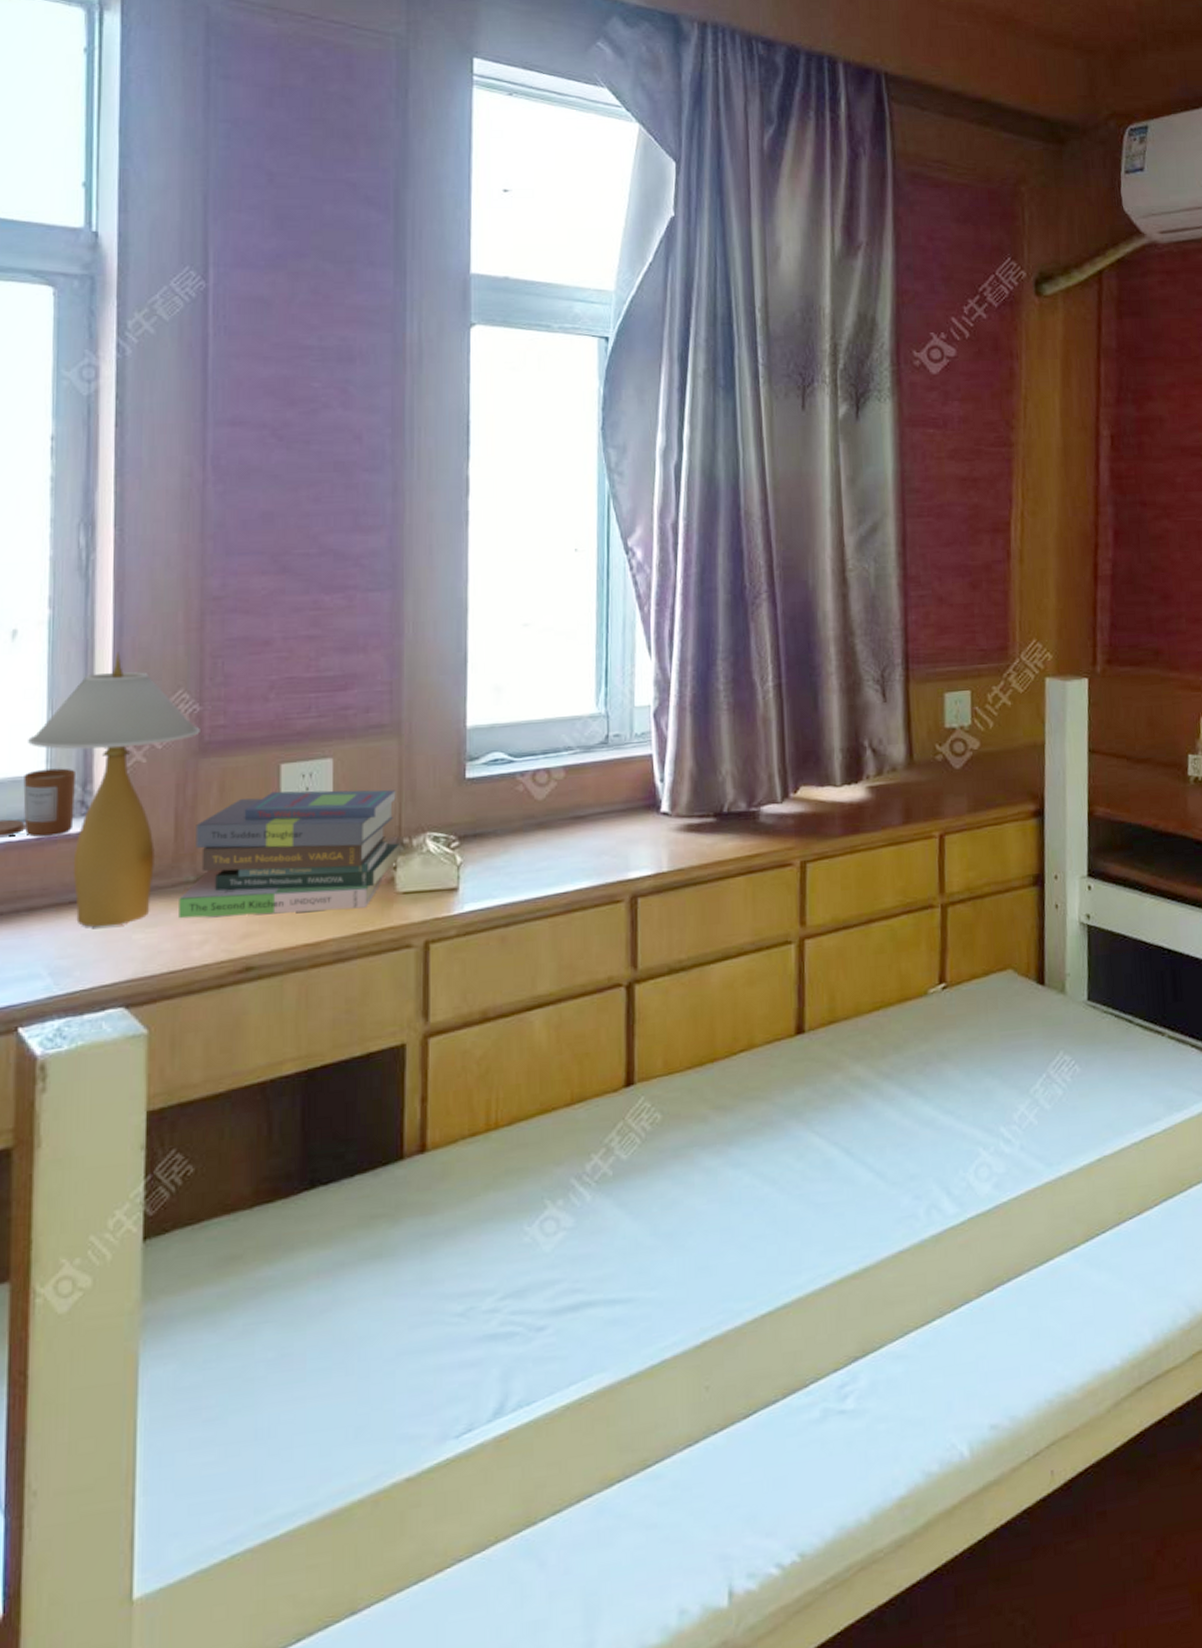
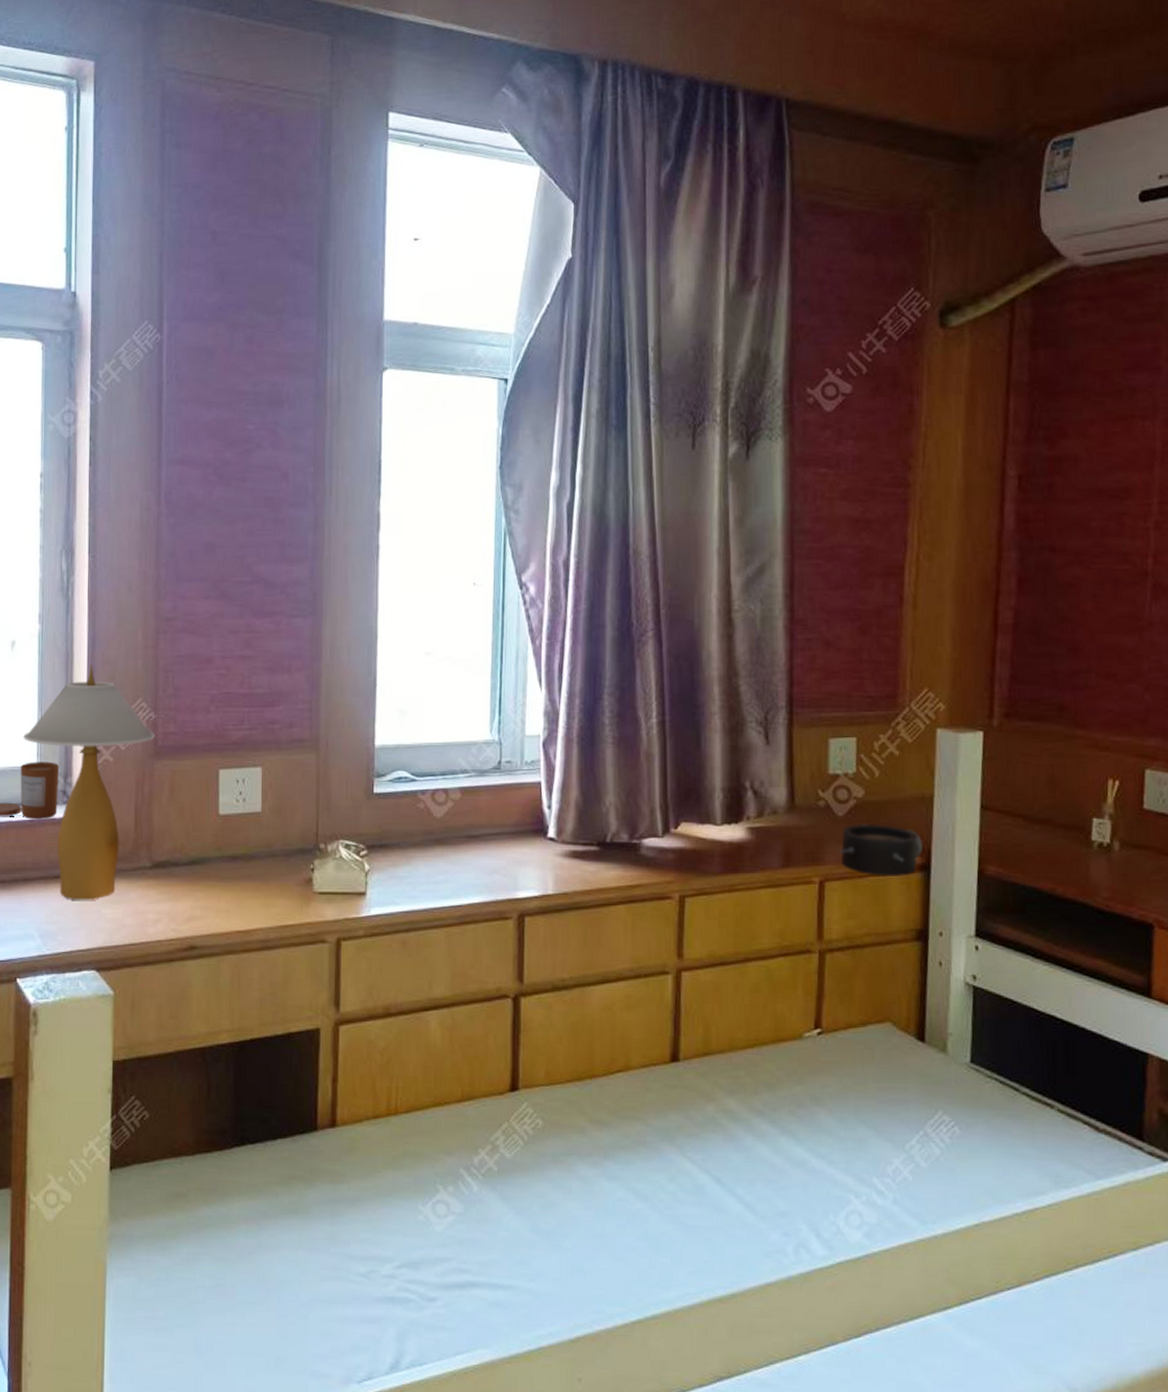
books: present [179,789,401,919] -> none [138,793,318,903]
alarm clock: none [957,774,1037,826] -> present [839,823,923,876]

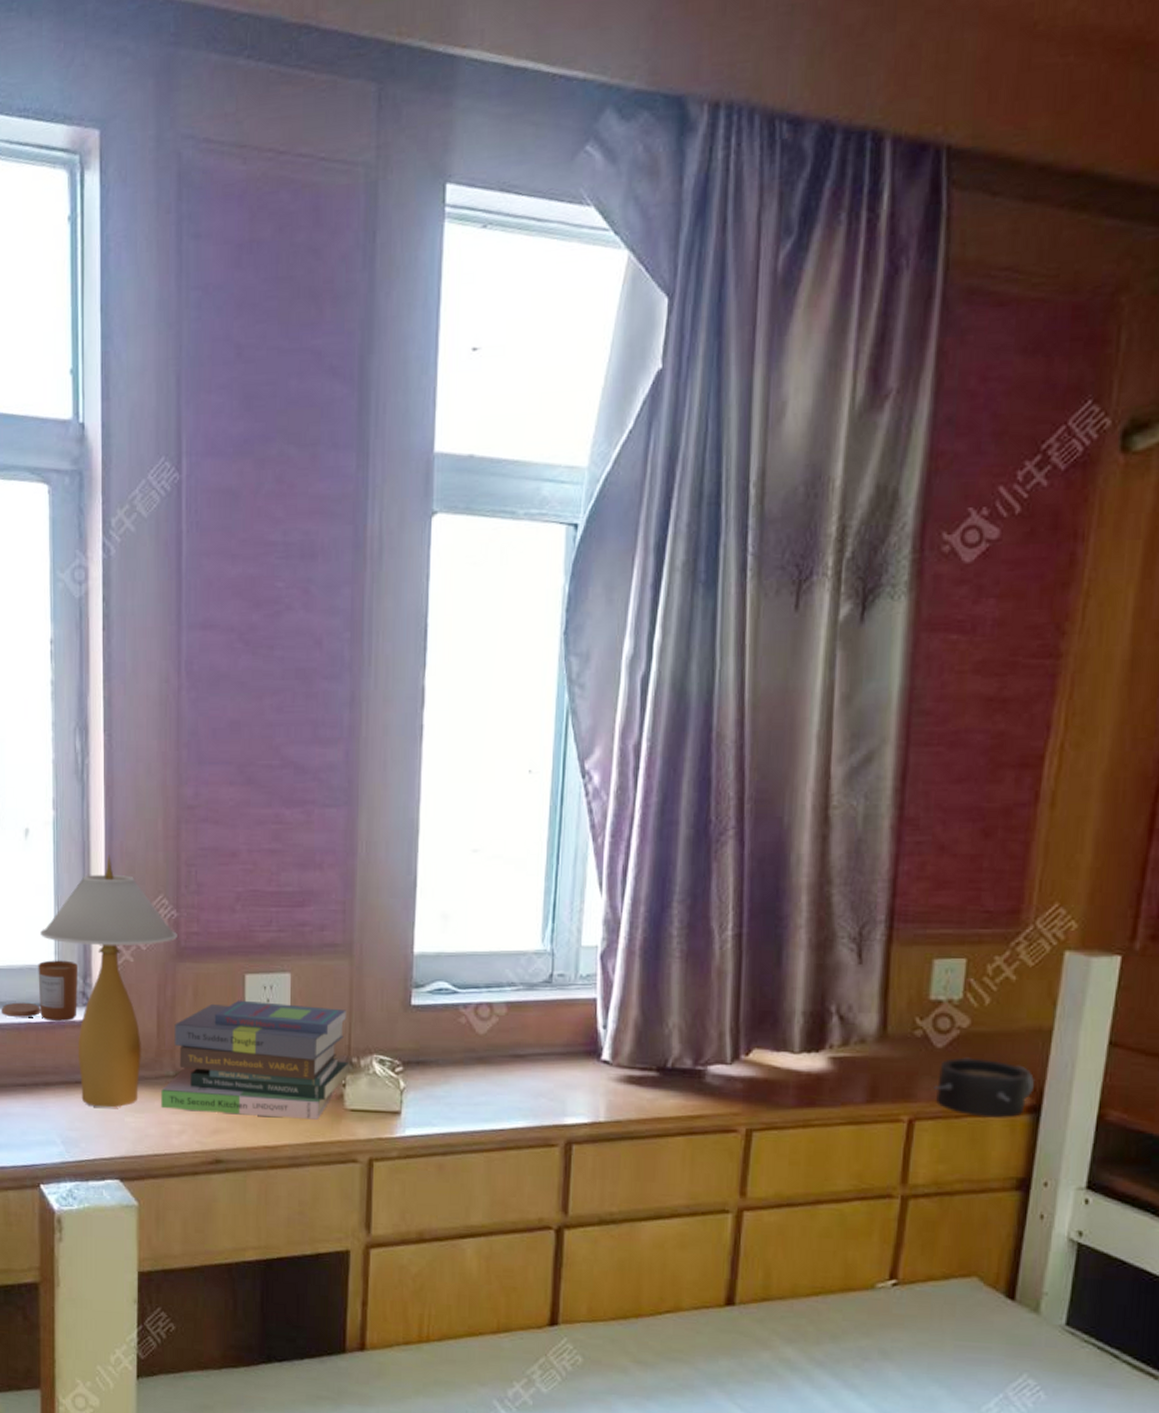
books: none [138,793,318,903] -> present [161,1000,350,1120]

